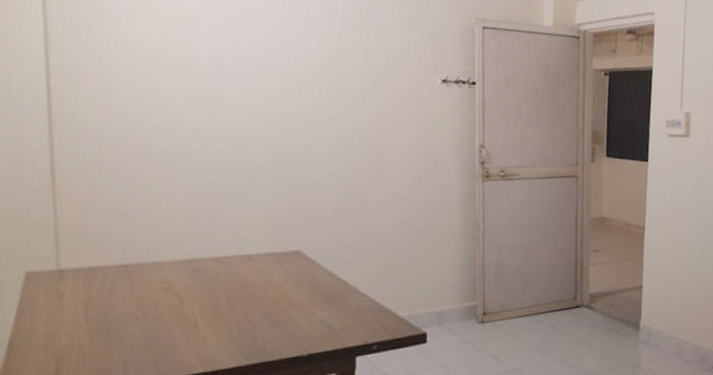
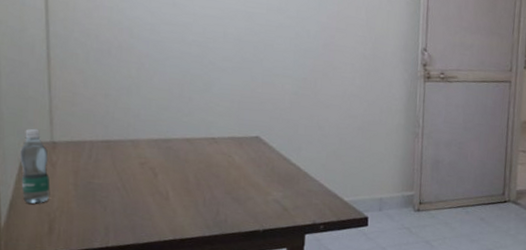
bottle: none [19,255,57,342] -> present [19,128,51,204]

